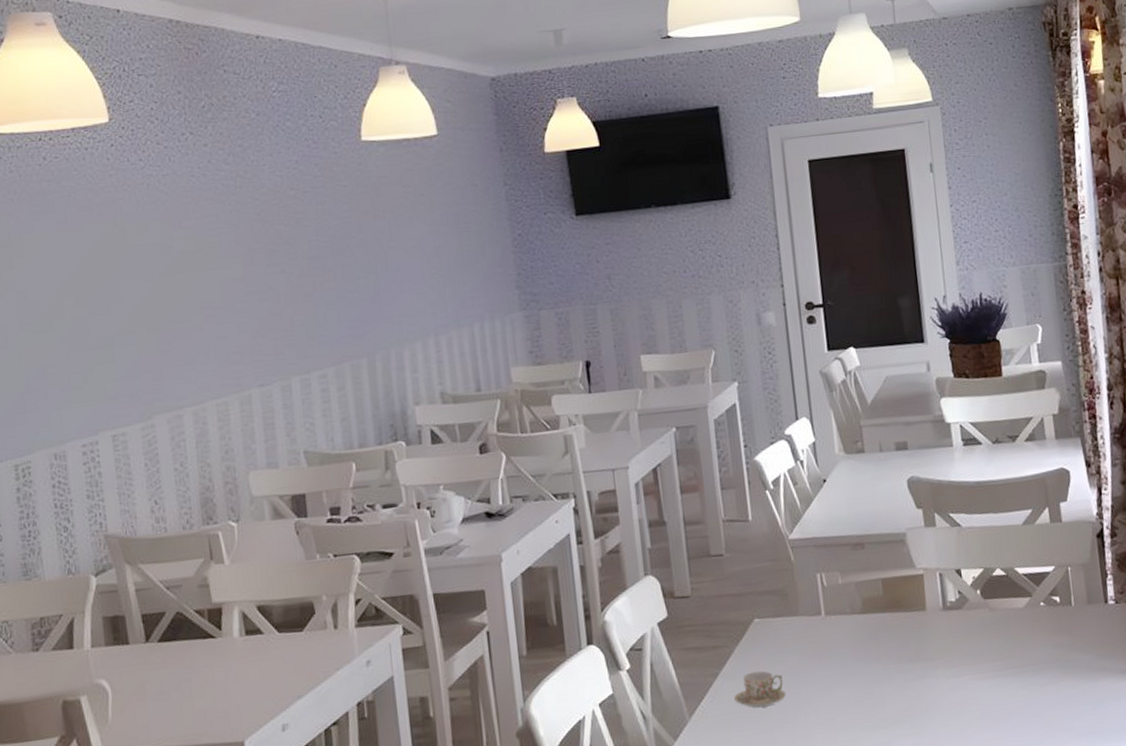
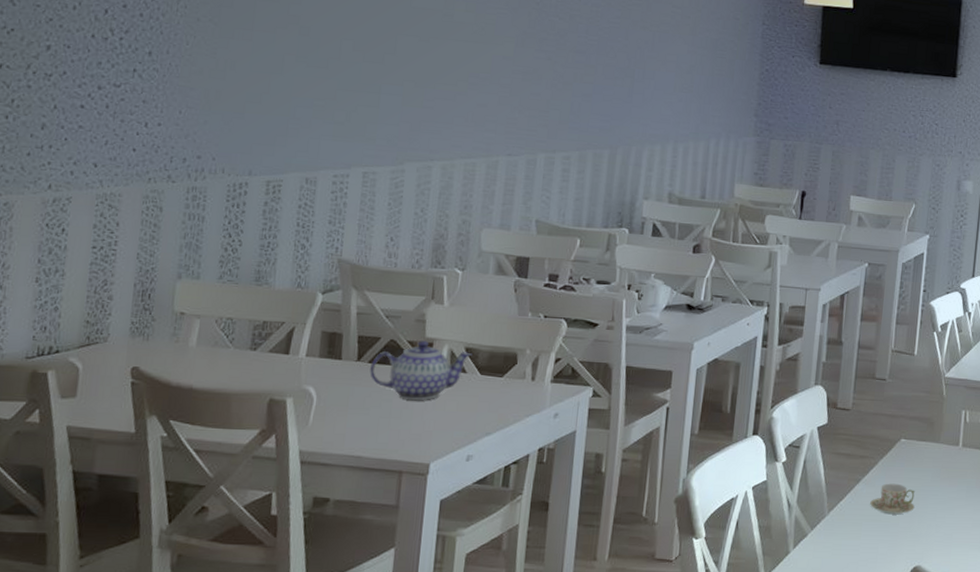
teapot: none [160,607,266,676] -> present [369,341,472,401]

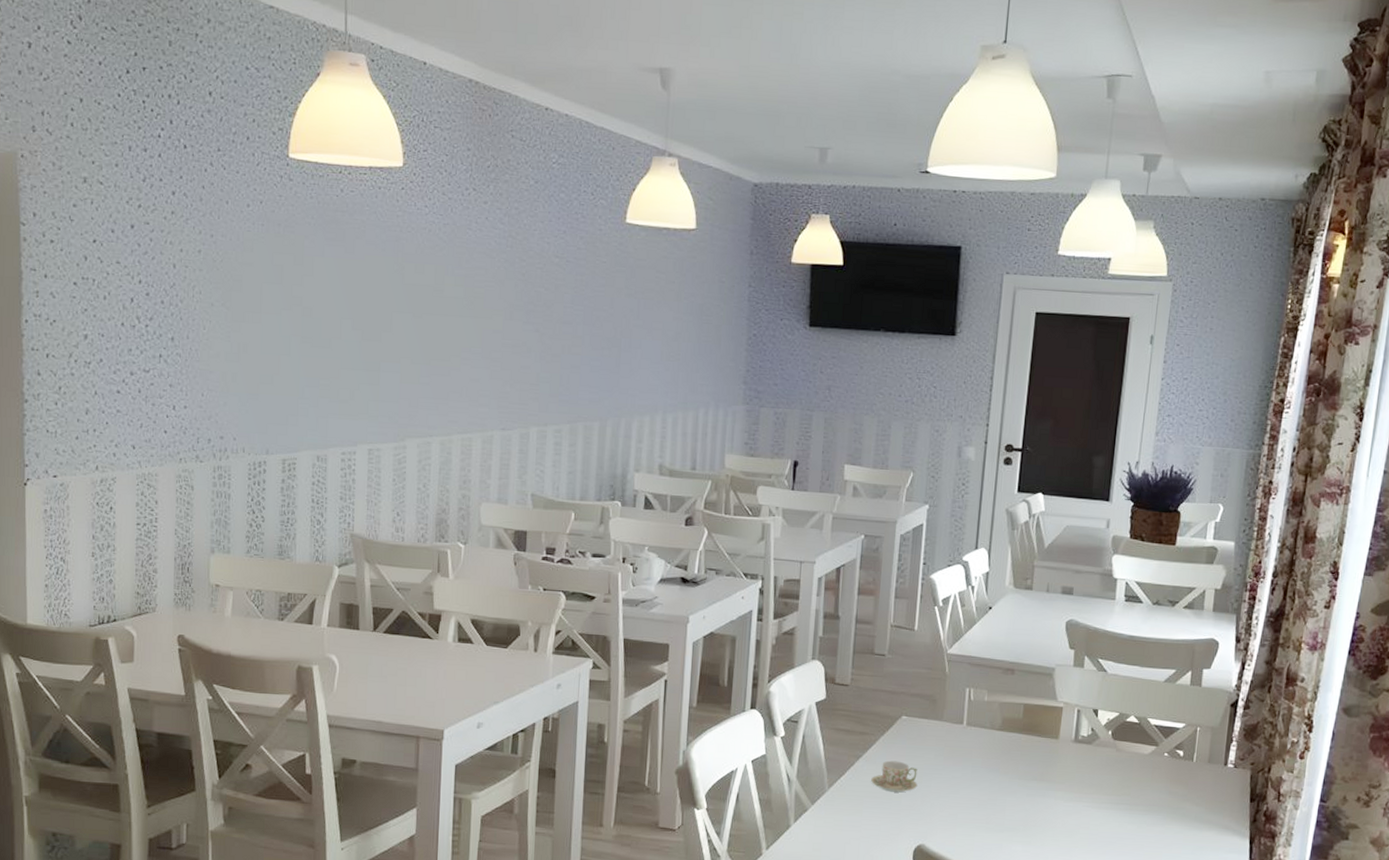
teapot: present [369,341,472,401] -> none [385,612,478,670]

